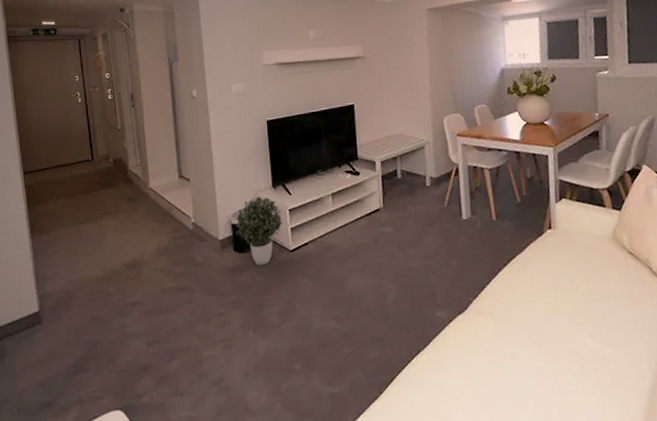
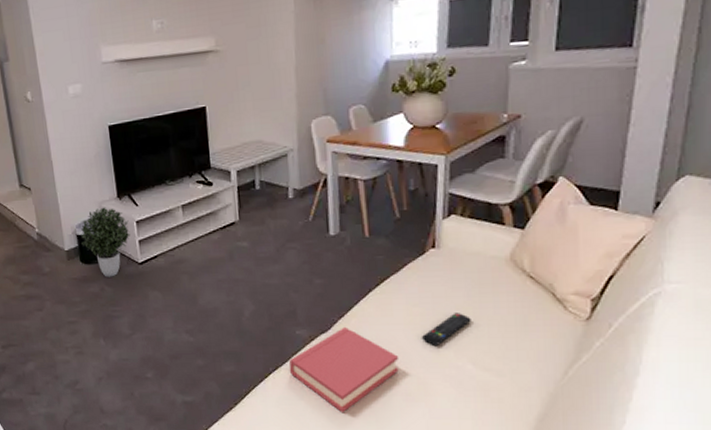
hardback book: none [430,306,529,396] -> present [289,326,399,413]
remote control: none [545,288,587,322] -> present [421,313,471,347]

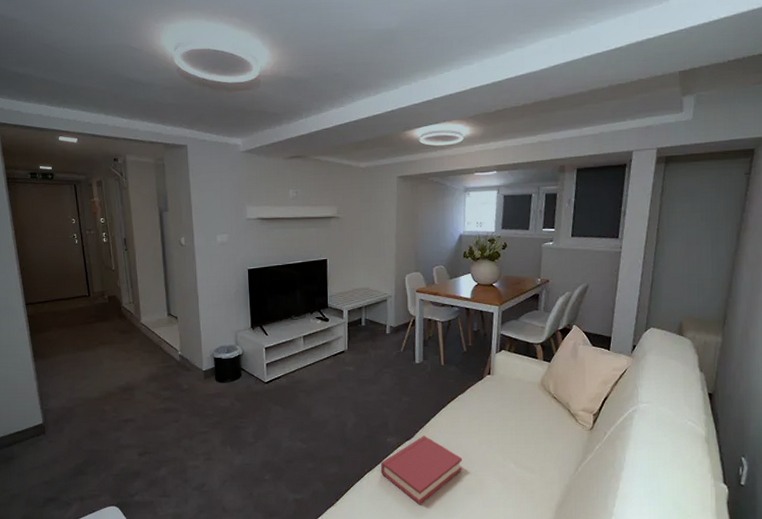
potted plant: present [80,207,130,277] -> none [217,335,260,394]
remote control: present [421,313,471,347] -> none [479,424,514,450]

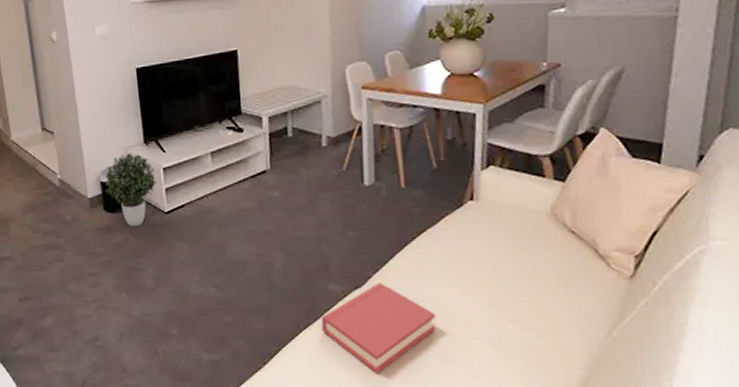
potted plant: none [217,335,260,394] -> present [104,153,157,227]

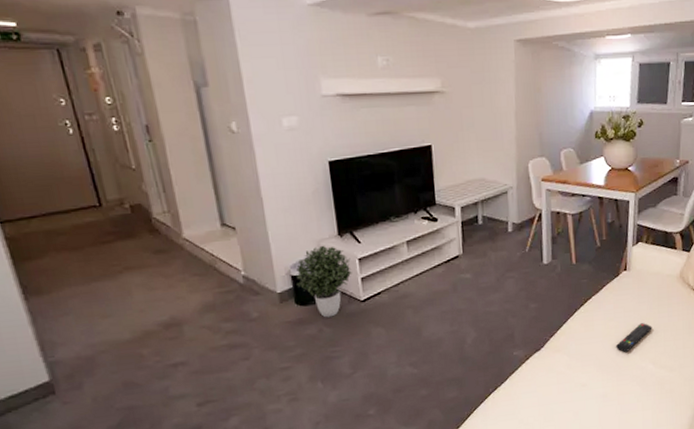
hardback book: present [321,281,437,375] -> none [507,343,599,421]
remote control: none [459,269,511,304] -> present [615,323,652,353]

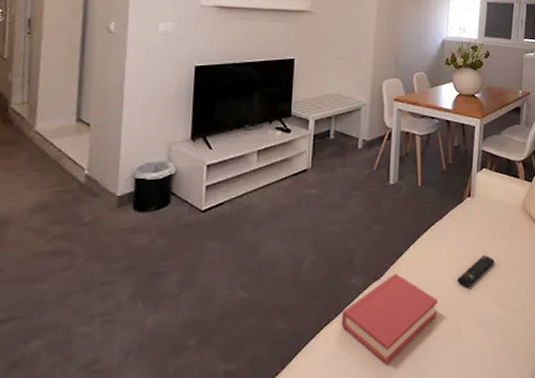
potted plant: present [295,245,352,318] -> none [138,148,199,227]
hardback book: none [507,343,599,421] -> present [341,272,439,365]

